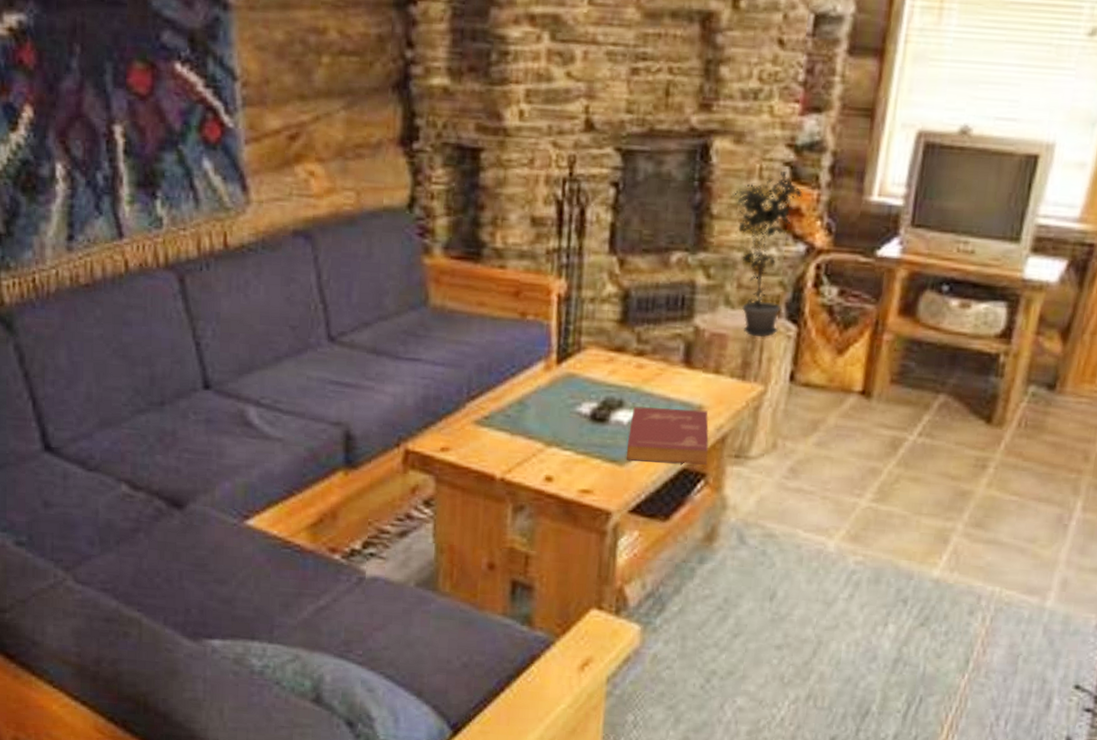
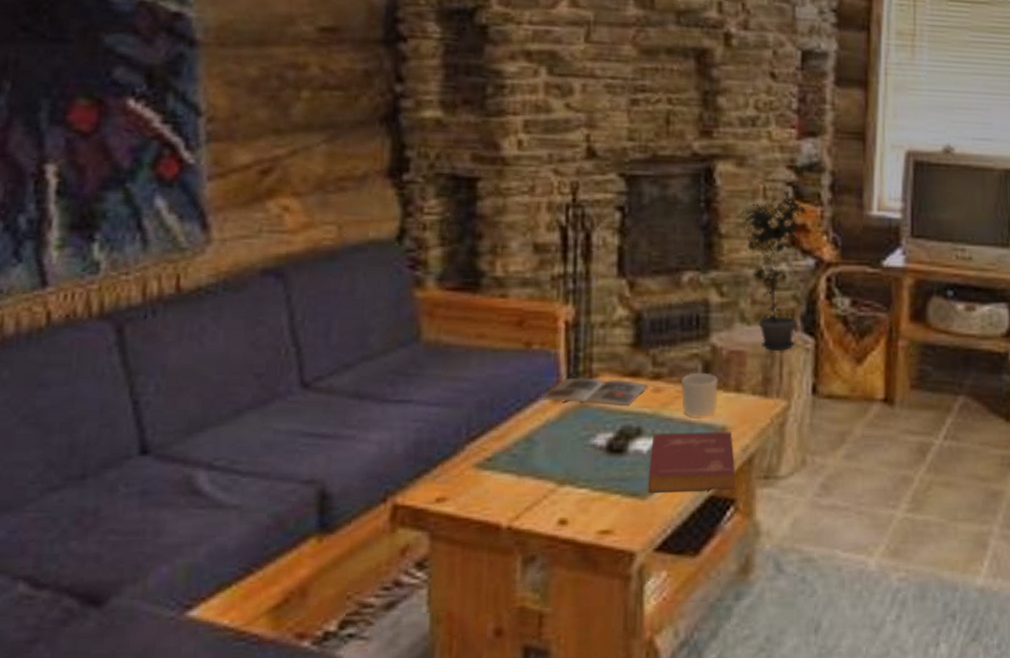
magazine: none [533,349,632,380] -> present [541,377,648,407]
mug: none [662,351,700,397] -> present [680,372,719,418]

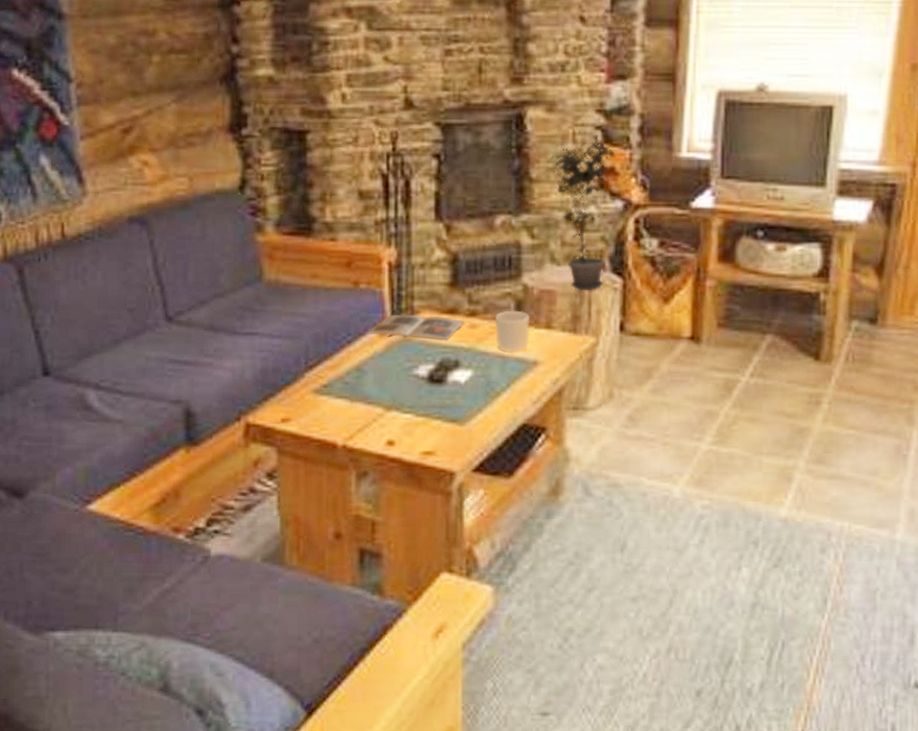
book: present [648,431,736,492] -> none [465,365,547,420]

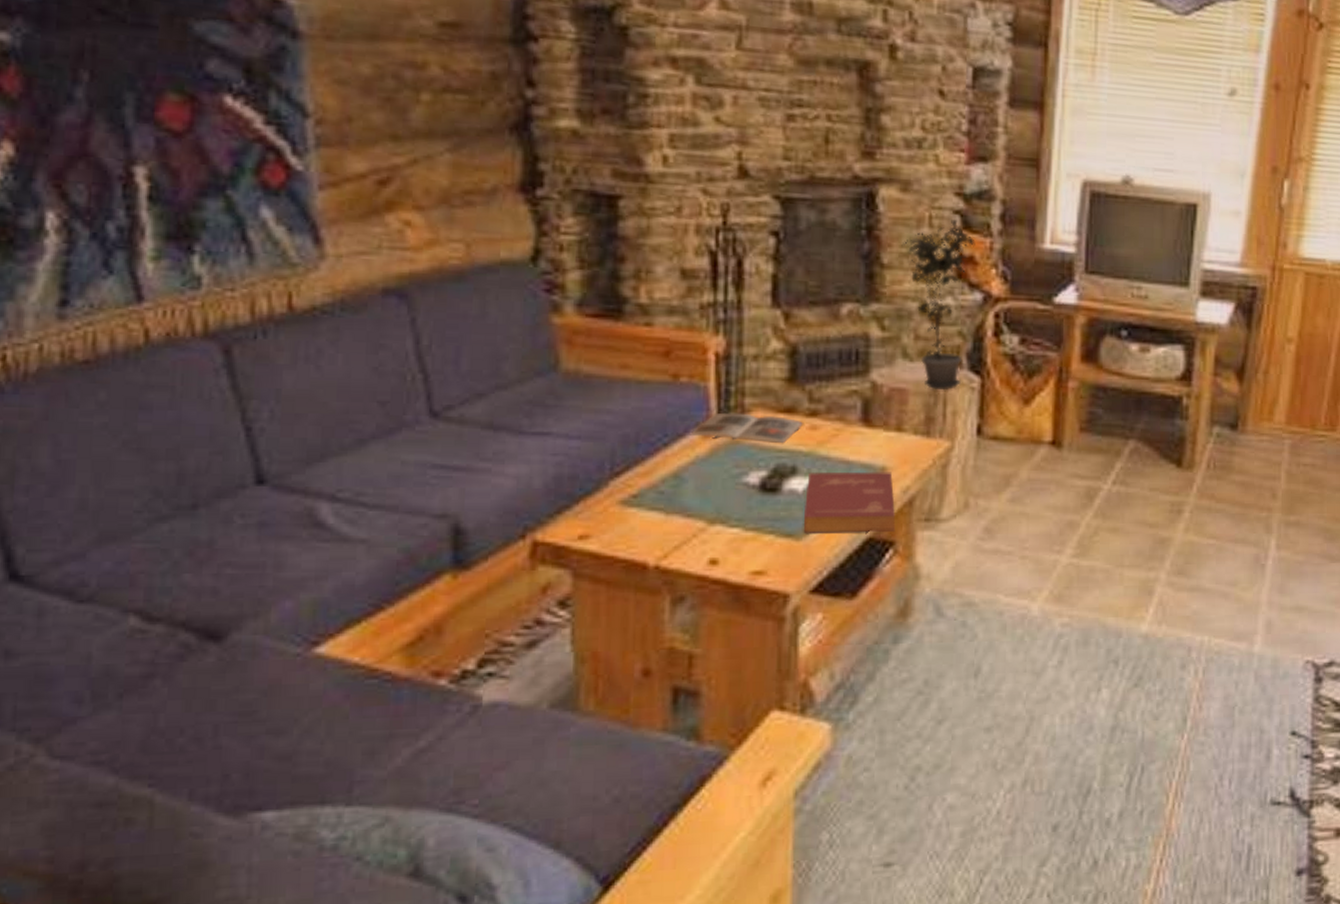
book: none [465,365,547,420] -> present [803,471,896,533]
mug: present [494,310,531,353] -> none [838,410,879,458]

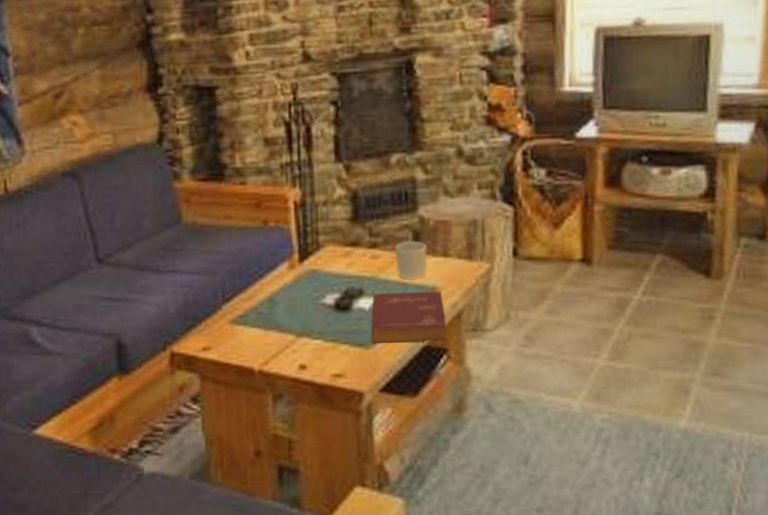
magazine: present [690,412,804,444] -> none [279,248,367,272]
mug: none [838,410,879,458] -> present [394,240,428,280]
potted plant: present [901,219,975,389] -> none [437,74,501,220]

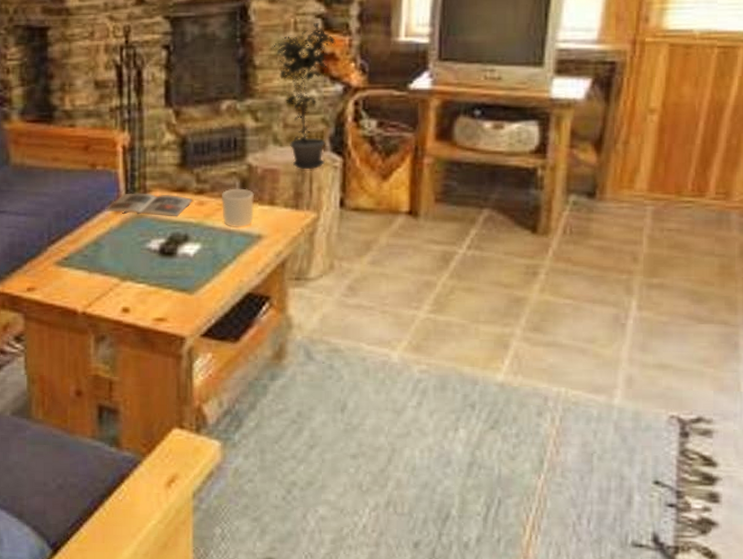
magazine: none [279,248,367,272] -> present [105,193,193,217]
book: present [371,291,448,343] -> none [194,239,271,289]
potted plant: none [437,74,501,220] -> present [271,22,336,169]

